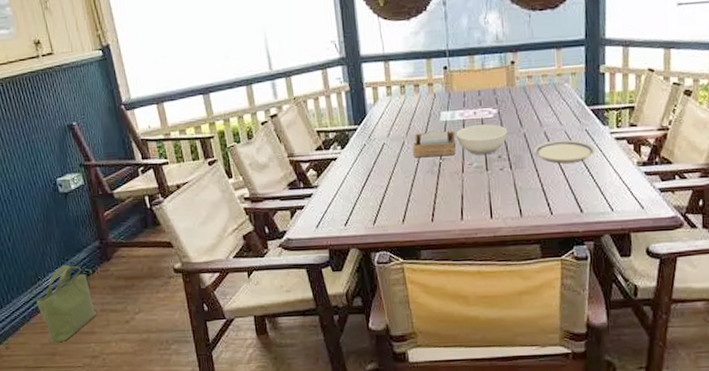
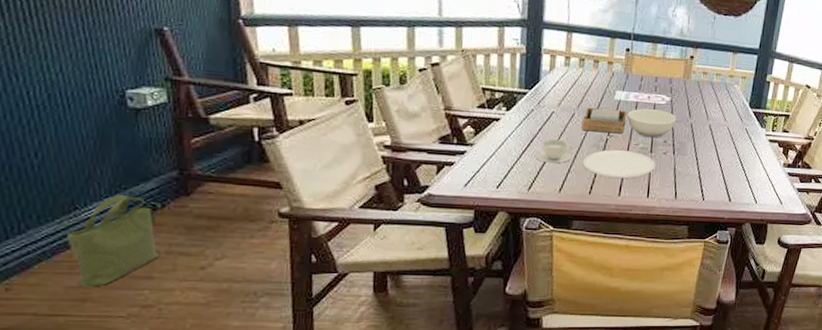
teacup: none [375,170,409,195] -> present [536,139,573,164]
plate: none [420,171,494,202] -> present [582,149,656,179]
plate: present [533,139,595,164] -> none [697,133,751,157]

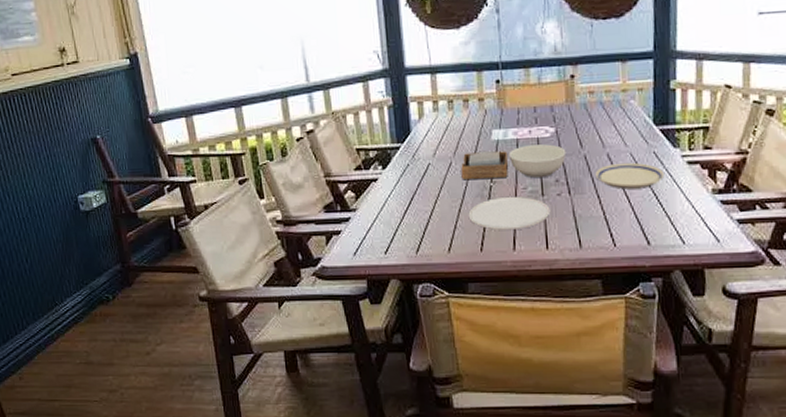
tote bag: present [67,194,160,287] -> none [53,289,117,374]
teacup: present [536,139,573,164] -> none [419,193,456,221]
plate: none [697,133,751,157] -> present [595,162,664,190]

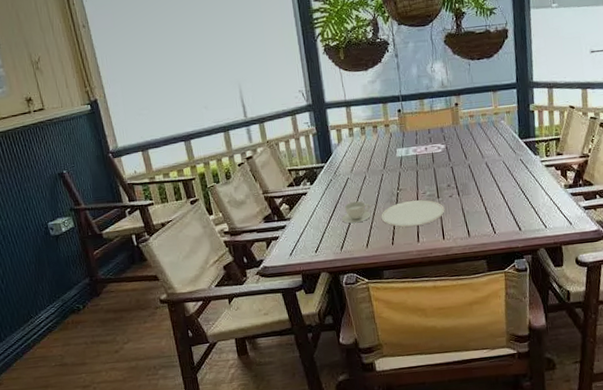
teacup: none [419,193,456,221] -> present [342,201,372,224]
napkin holder: present [461,151,509,181] -> none [373,165,411,190]
bowl: present [508,144,567,179] -> none [410,157,455,185]
plate: present [595,162,664,190] -> none [477,168,529,189]

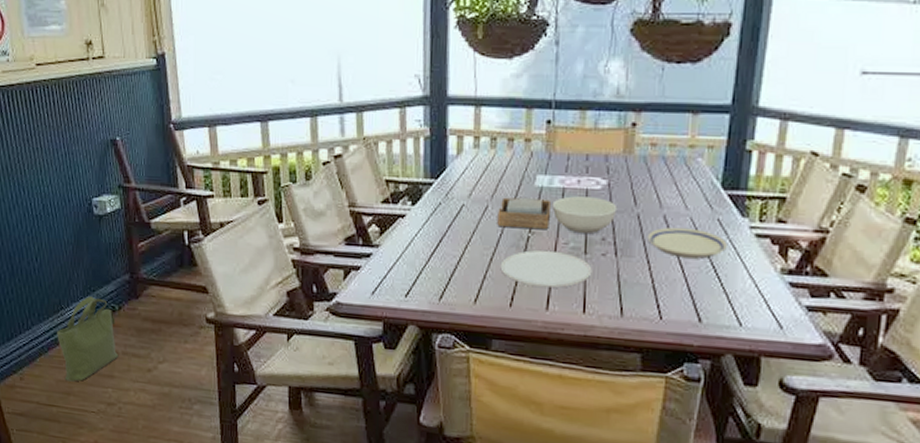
tote bag: none [29,302,88,377] -> present [57,295,119,382]
teacup: present [342,201,372,224] -> none [447,238,488,268]
napkin holder: none [373,165,411,190] -> present [497,197,552,230]
bowl: none [410,157,455,185] -> present [552,196,618,235]
plate: none [477,168,529,189] -> present [647,227,727,259]

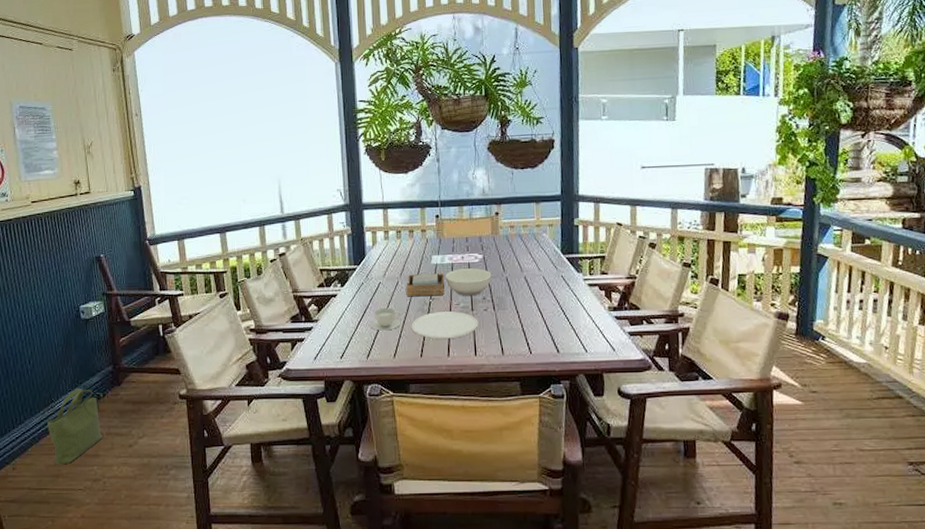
teacup: none [447,238,488,268] -> present [370,307,401,331]
plate: present [647,227,727,259] -> none [515,284,570,306]

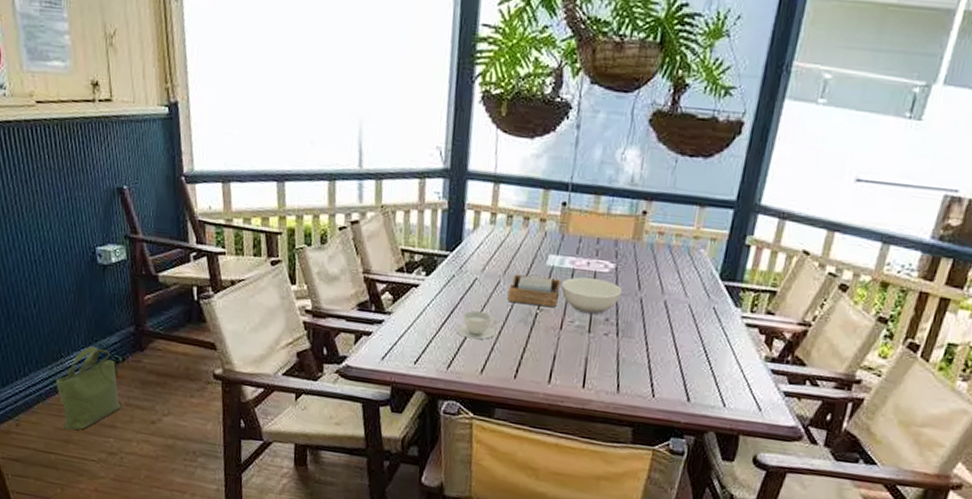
plate: present [411,310,479,339] -> none [507,326,594,363]

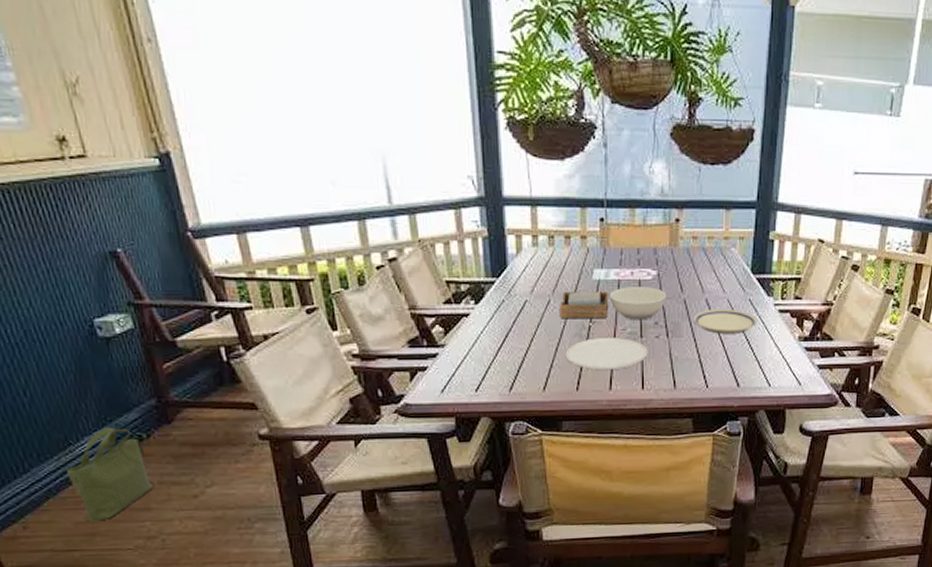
teacup: present [457,310,498,340] -> none [514,331,553,359]
plate: none [507,326,594,363] -> present [565,336,648,370]
plate: none [647,312,720,344] -> present [693,308,757,334]

